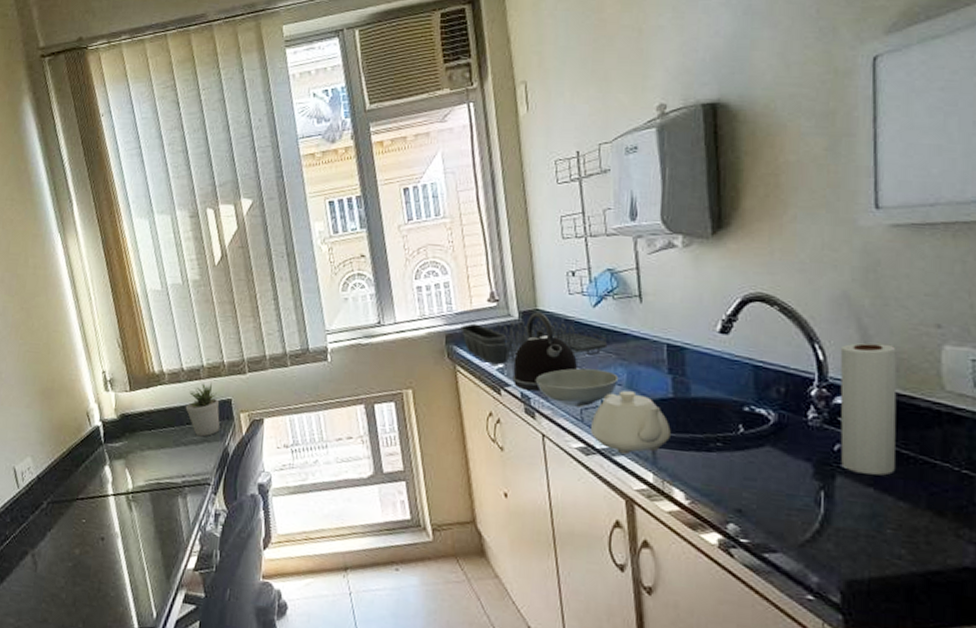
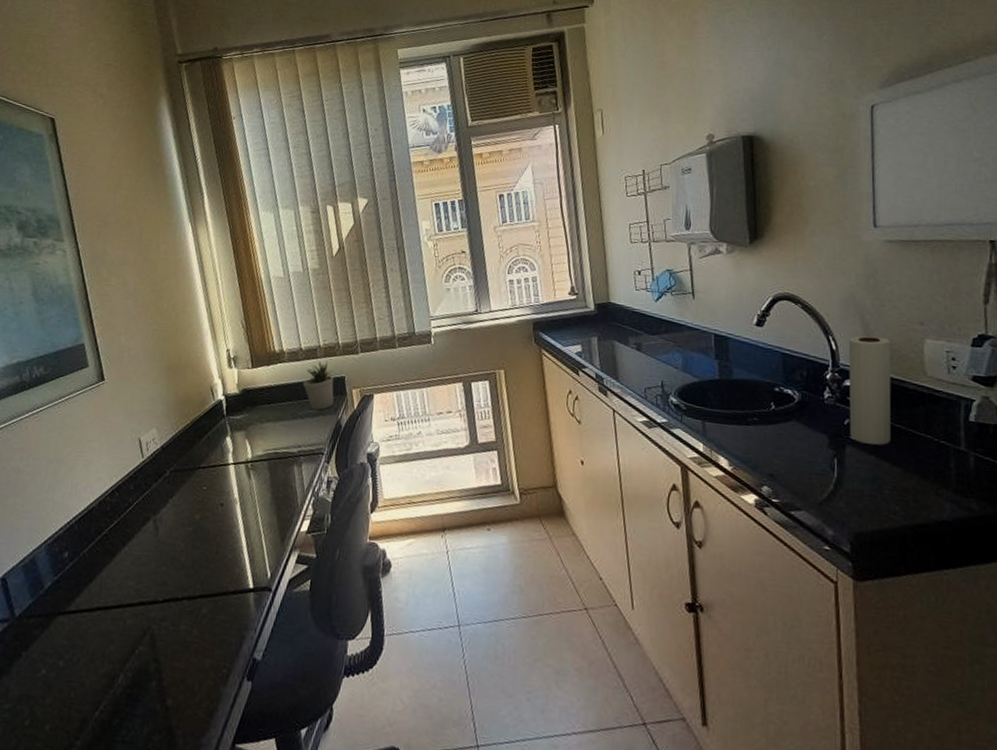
dish rack: present [460,318,608,366] -> none [545,310,667,350]
kettle: present [512,312,578,392] -> none [589,304,643,373]
bowl: present [535,368,619,407] -> none [607,353,676,386]
teapot: present [591,390,672,455] -> none [653,372,718,428]

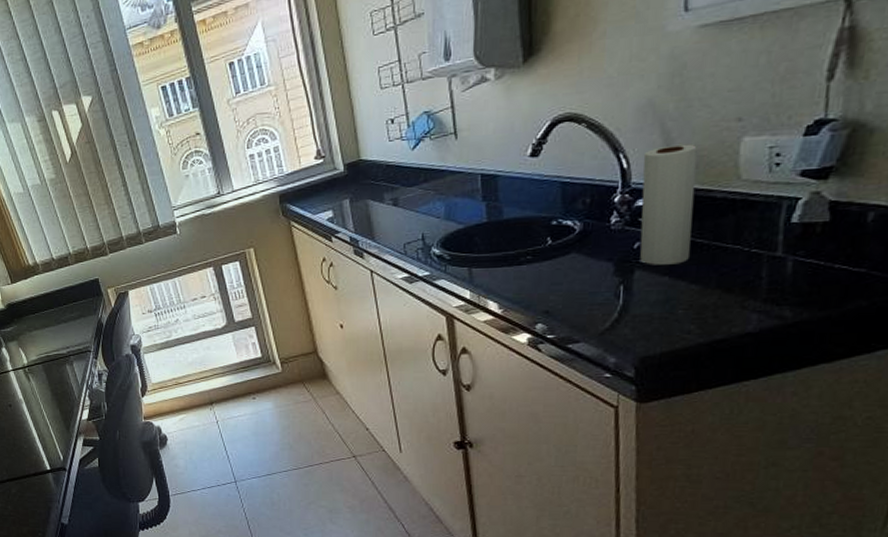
potted plant: present [302,361,334,411] -> none [60,266,91,314]

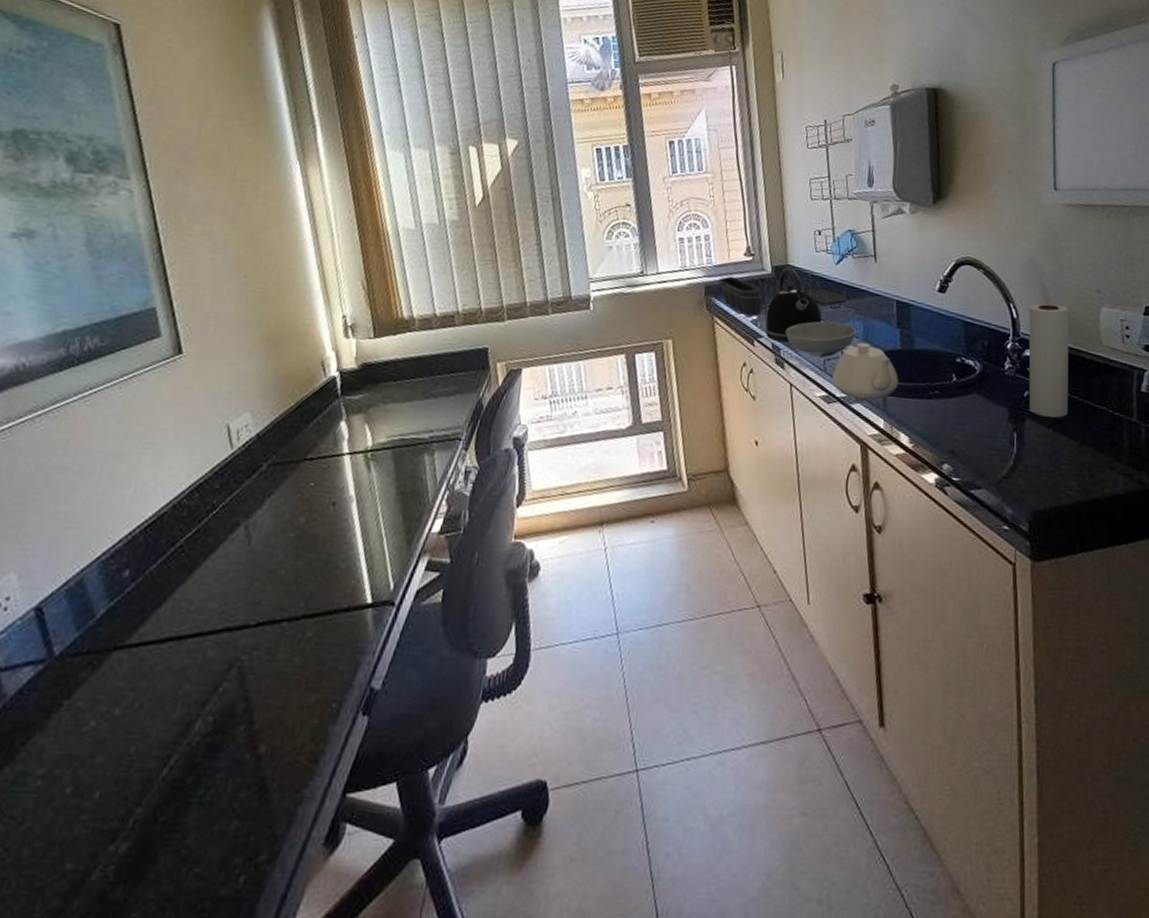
dish rack: none [292,167,427,216] -> present [718,273,848,318]
kettle: none [341,162,400,235] -> present [765,267,822,343]
bowl: none [362,206,438,243] -> present [785,321,857,358]
teapot: none [414,221,487,278] -> present [832,342,900,403]

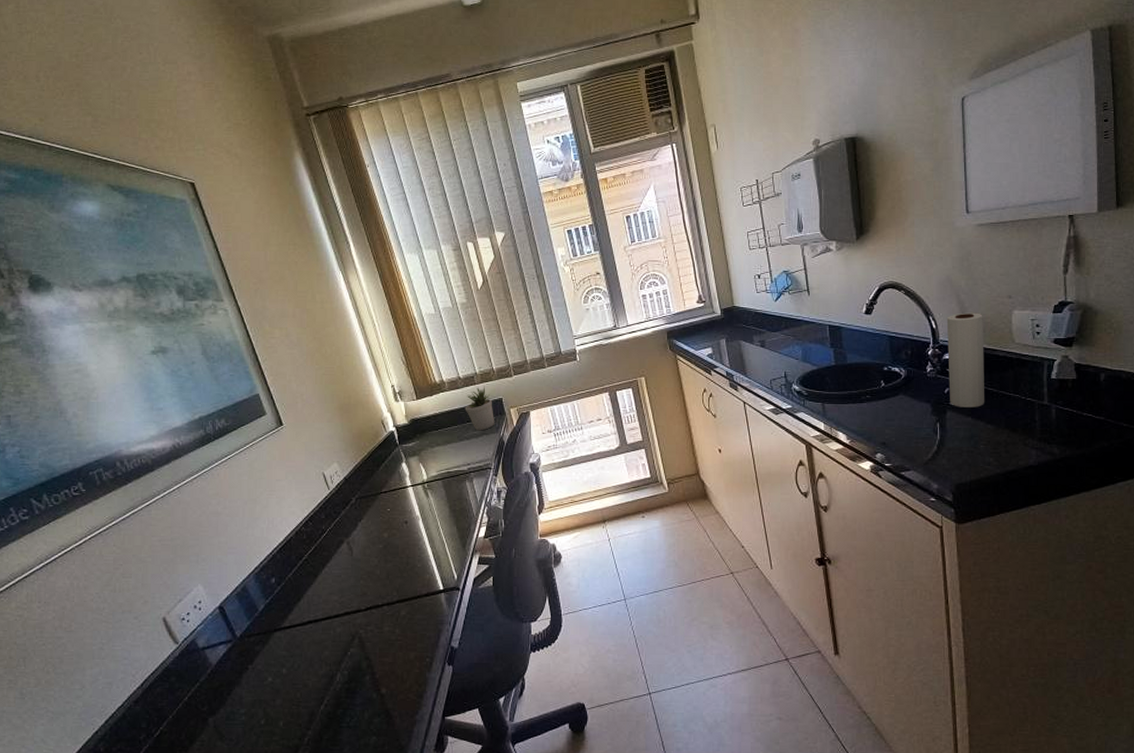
potted plant: none [436,329,475,388] -> present [465,386,494,431]
dish rack: present [718,273,848,318] -> none [678,313,787,352]
kettle: present [765,267,822,343] -> none [719,308,767,370]
bowl: present [785,321,857,358] -> none [736,349,796,379]
teapot: present [832,342,900,403] -> none [778,362,836,411]

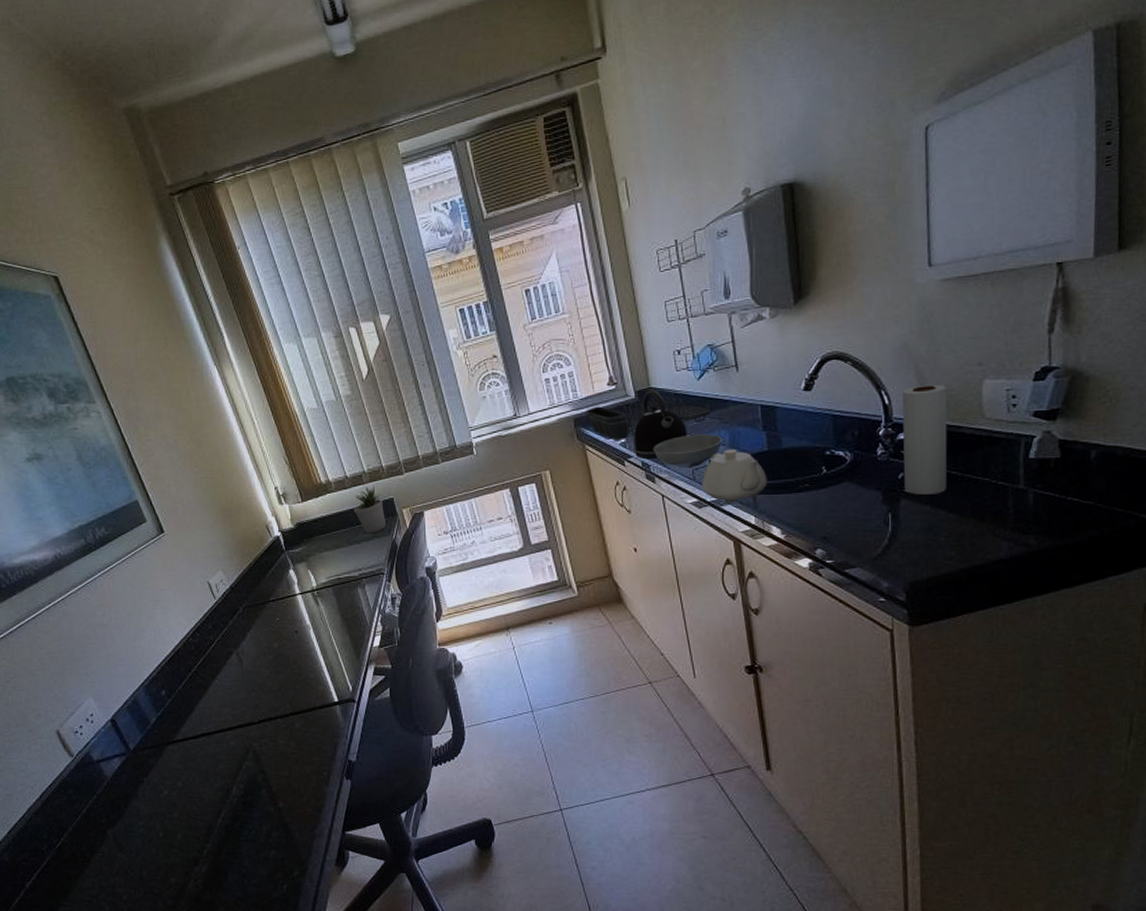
dish rack: none [678,313,787,352] -> present [586,395,712,440]
kettle: none [719,308,767,370] -> present [634,390,688,460]
bowl: none [736,349,796,379] -> present [653,434,723,468]
teapot: none [778,362,836,411] -> present [702,448,768,503]

